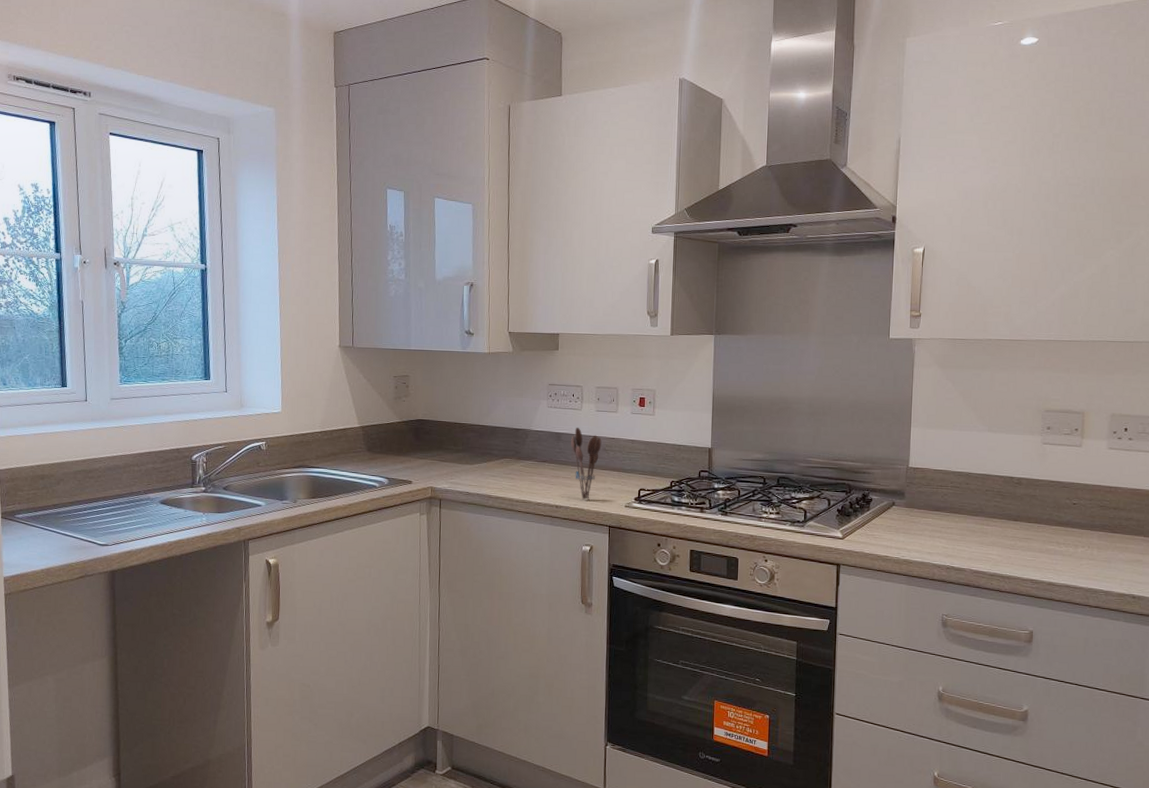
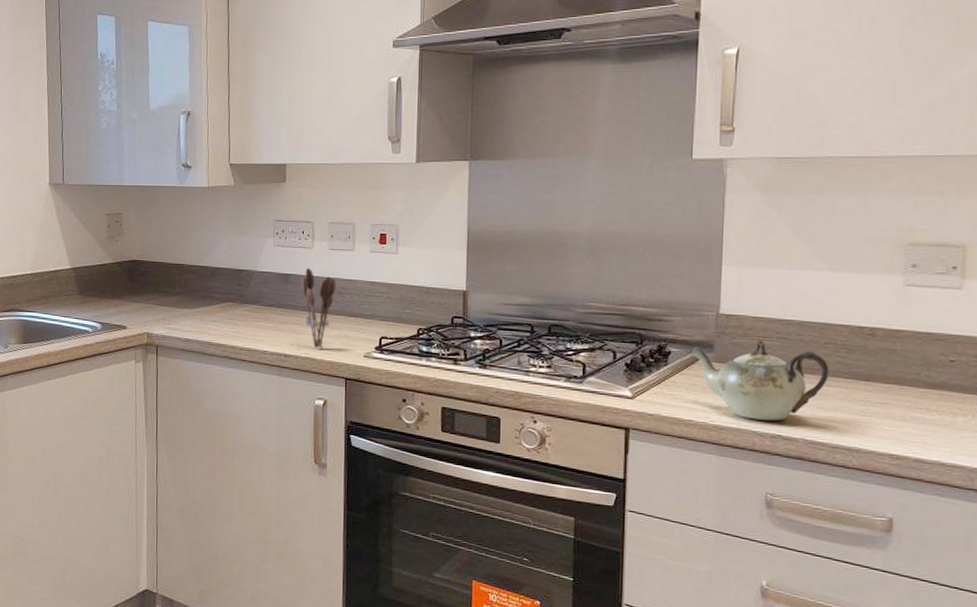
teapot: none [883,489,989,555] -> present [685,340,830,421]

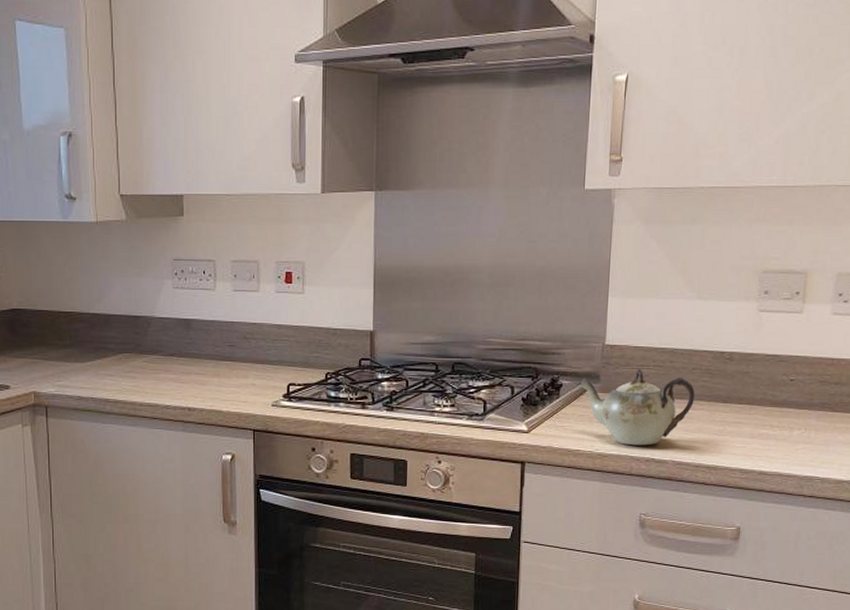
utensil holder: present [301,267,336,349] -> none [204,311,241,400]

